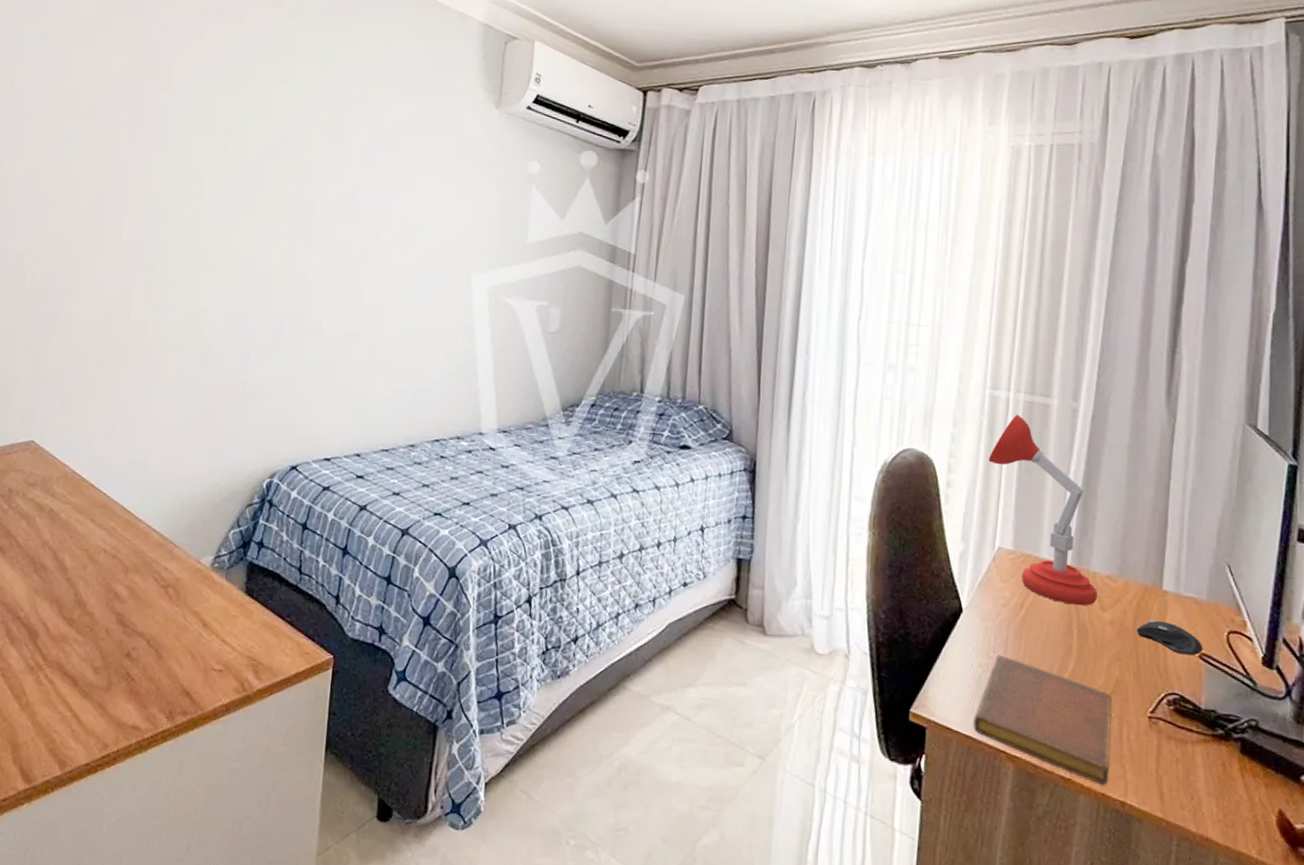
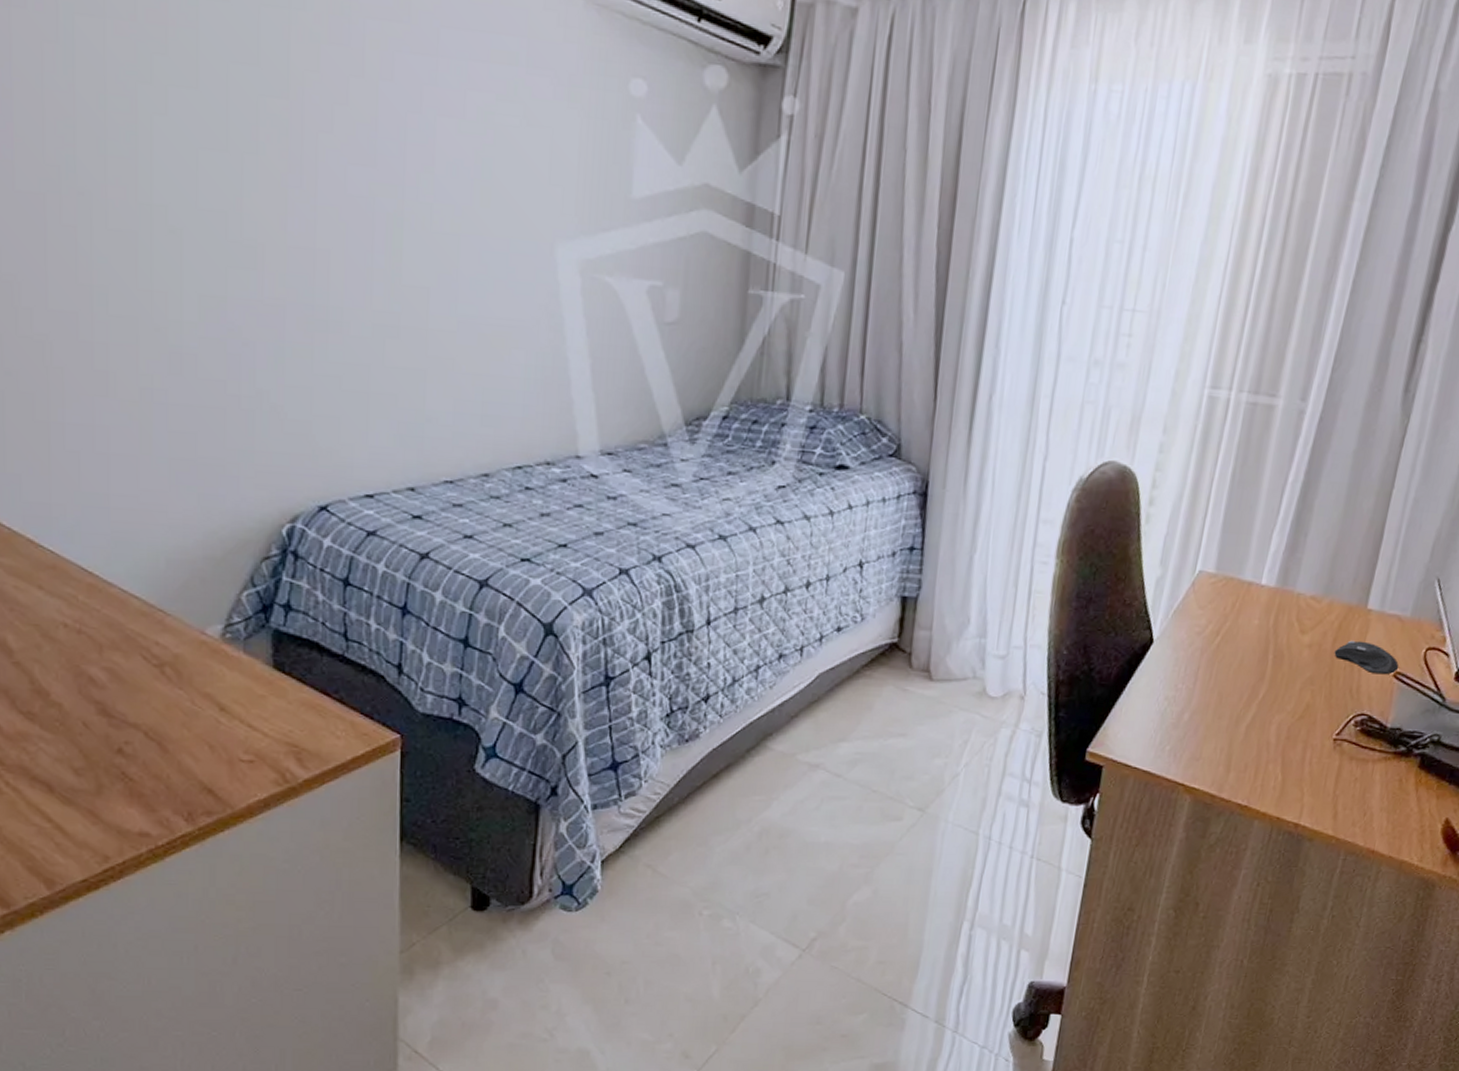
notebook: present [973,655,1113,785] -> none [1153,686,1300,809]
desk lamp: present [988,414,1097,606] -> none [1198,418,1300,630]

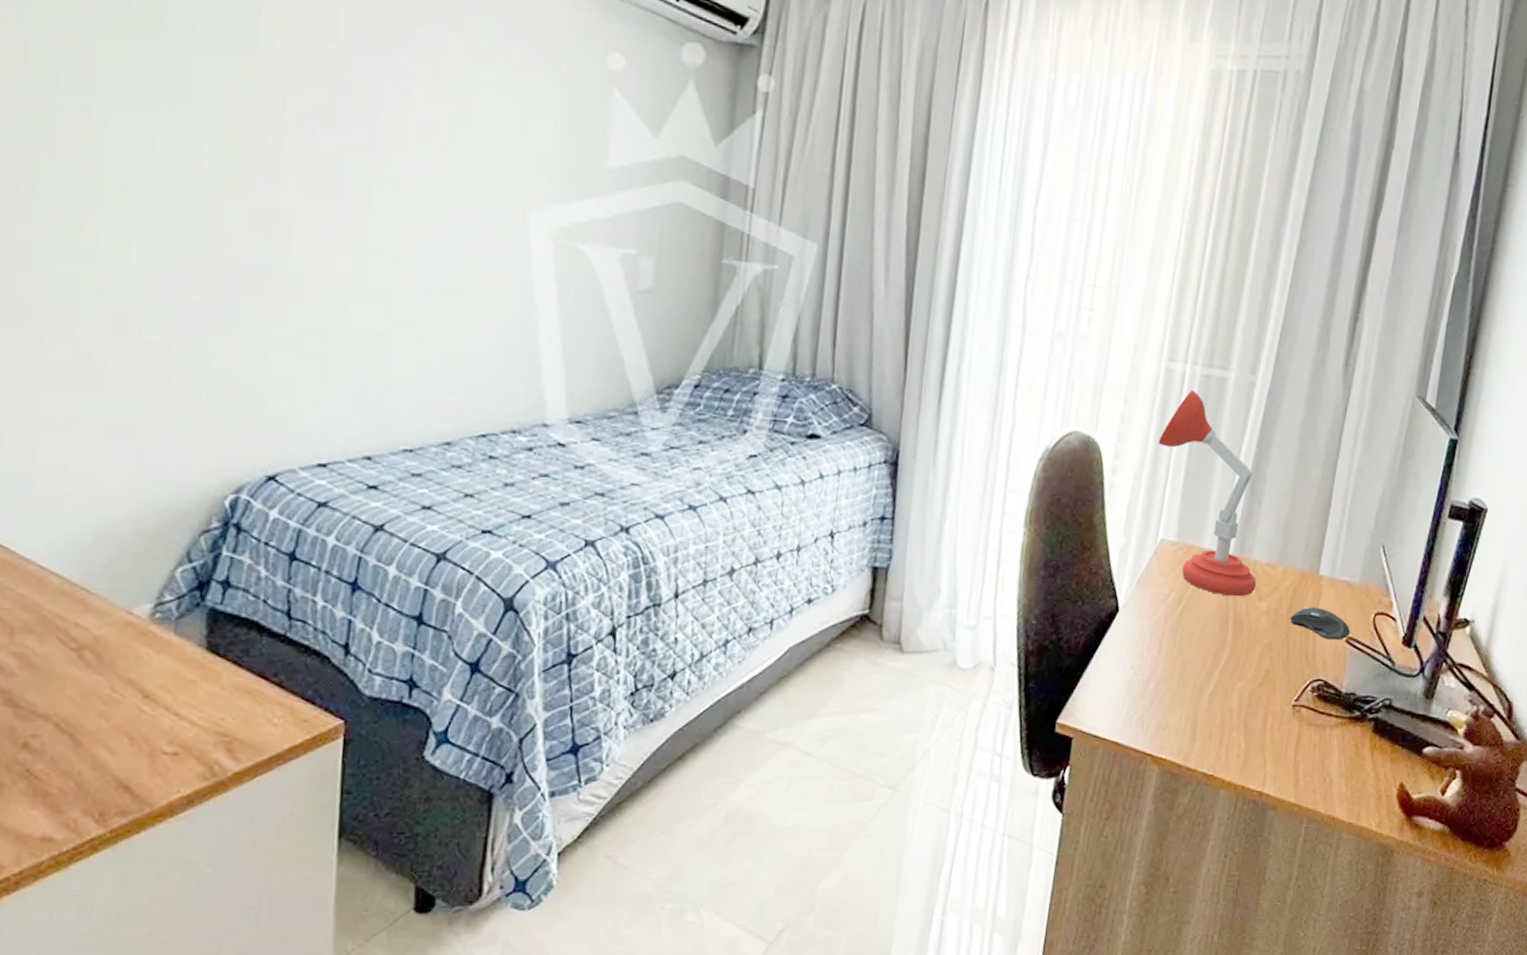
desk lamp: none [1198,418,1300,630] -> present [1158,390,1256,597]

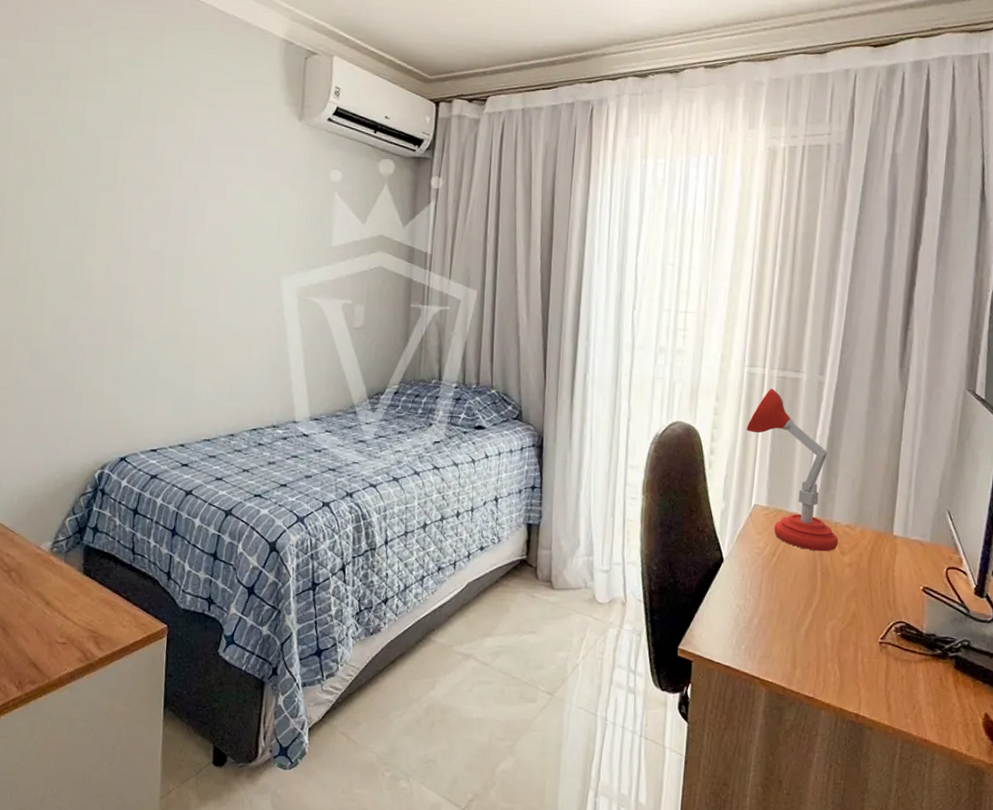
computer mouse: present [1290,606,1351,640] -> none [871,560,926,589]

